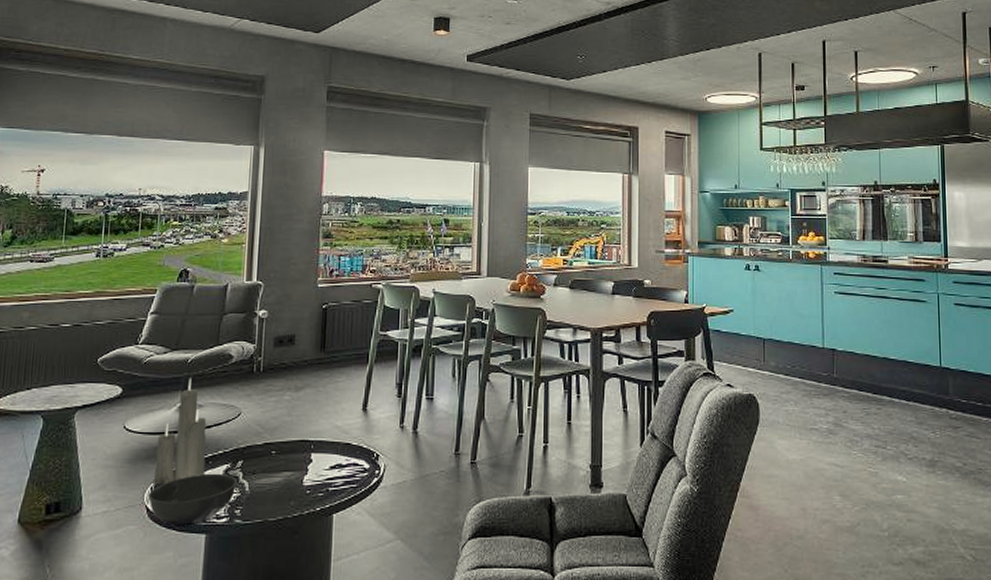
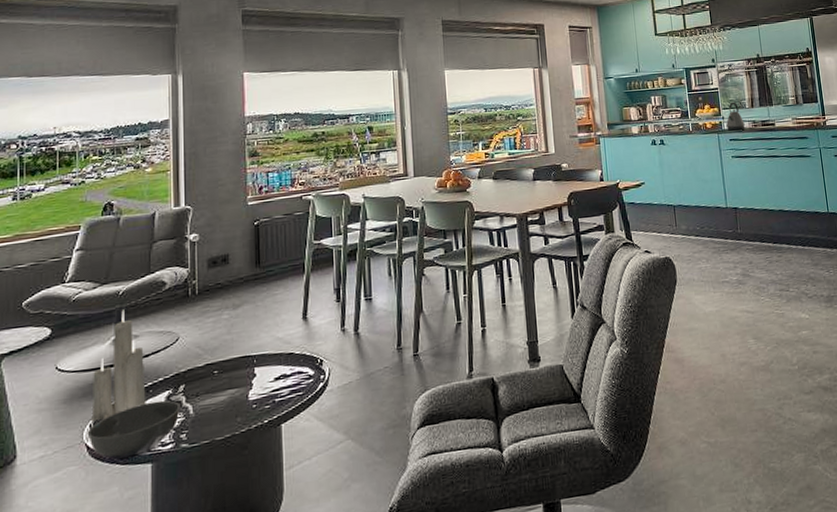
kettle: none [831,231,853,265] -> present [726,102,745,132]

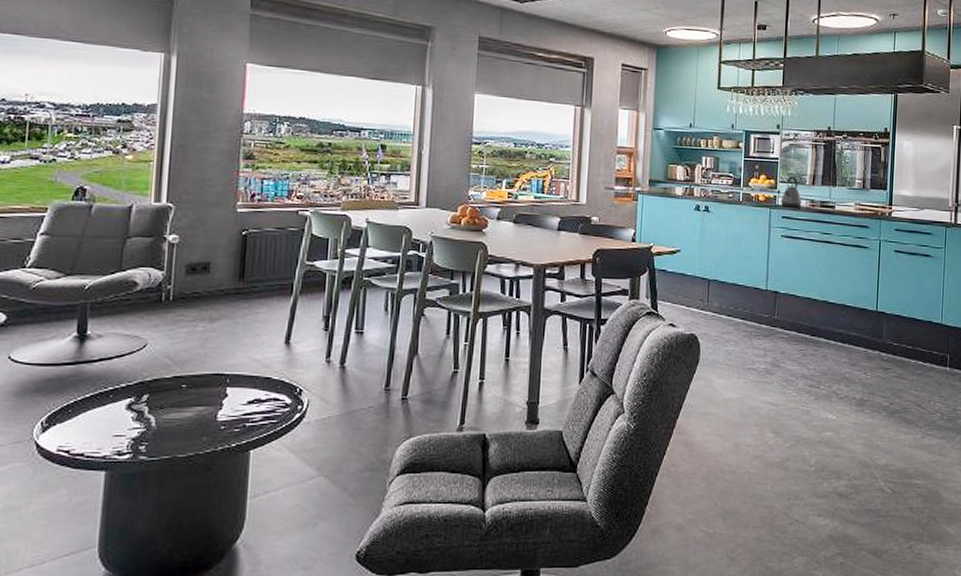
bowl: present [87,400,181,460] -> none [37,407,142,463]
candle: present [90,310,146,422] -> none [42,306,107,419]

